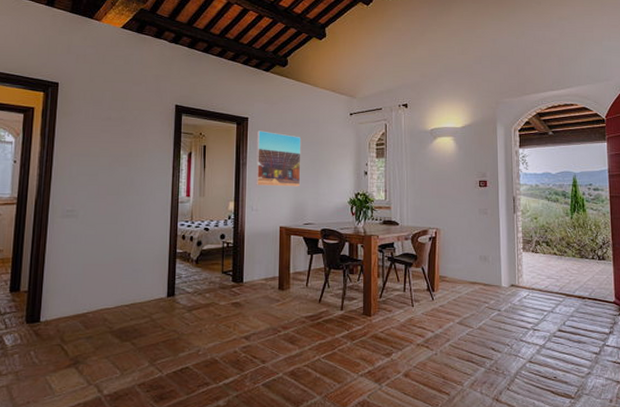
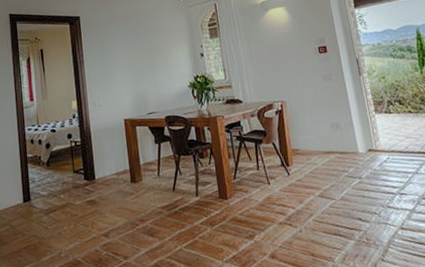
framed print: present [256,130,302,187] -> none [90,27,139,81]

